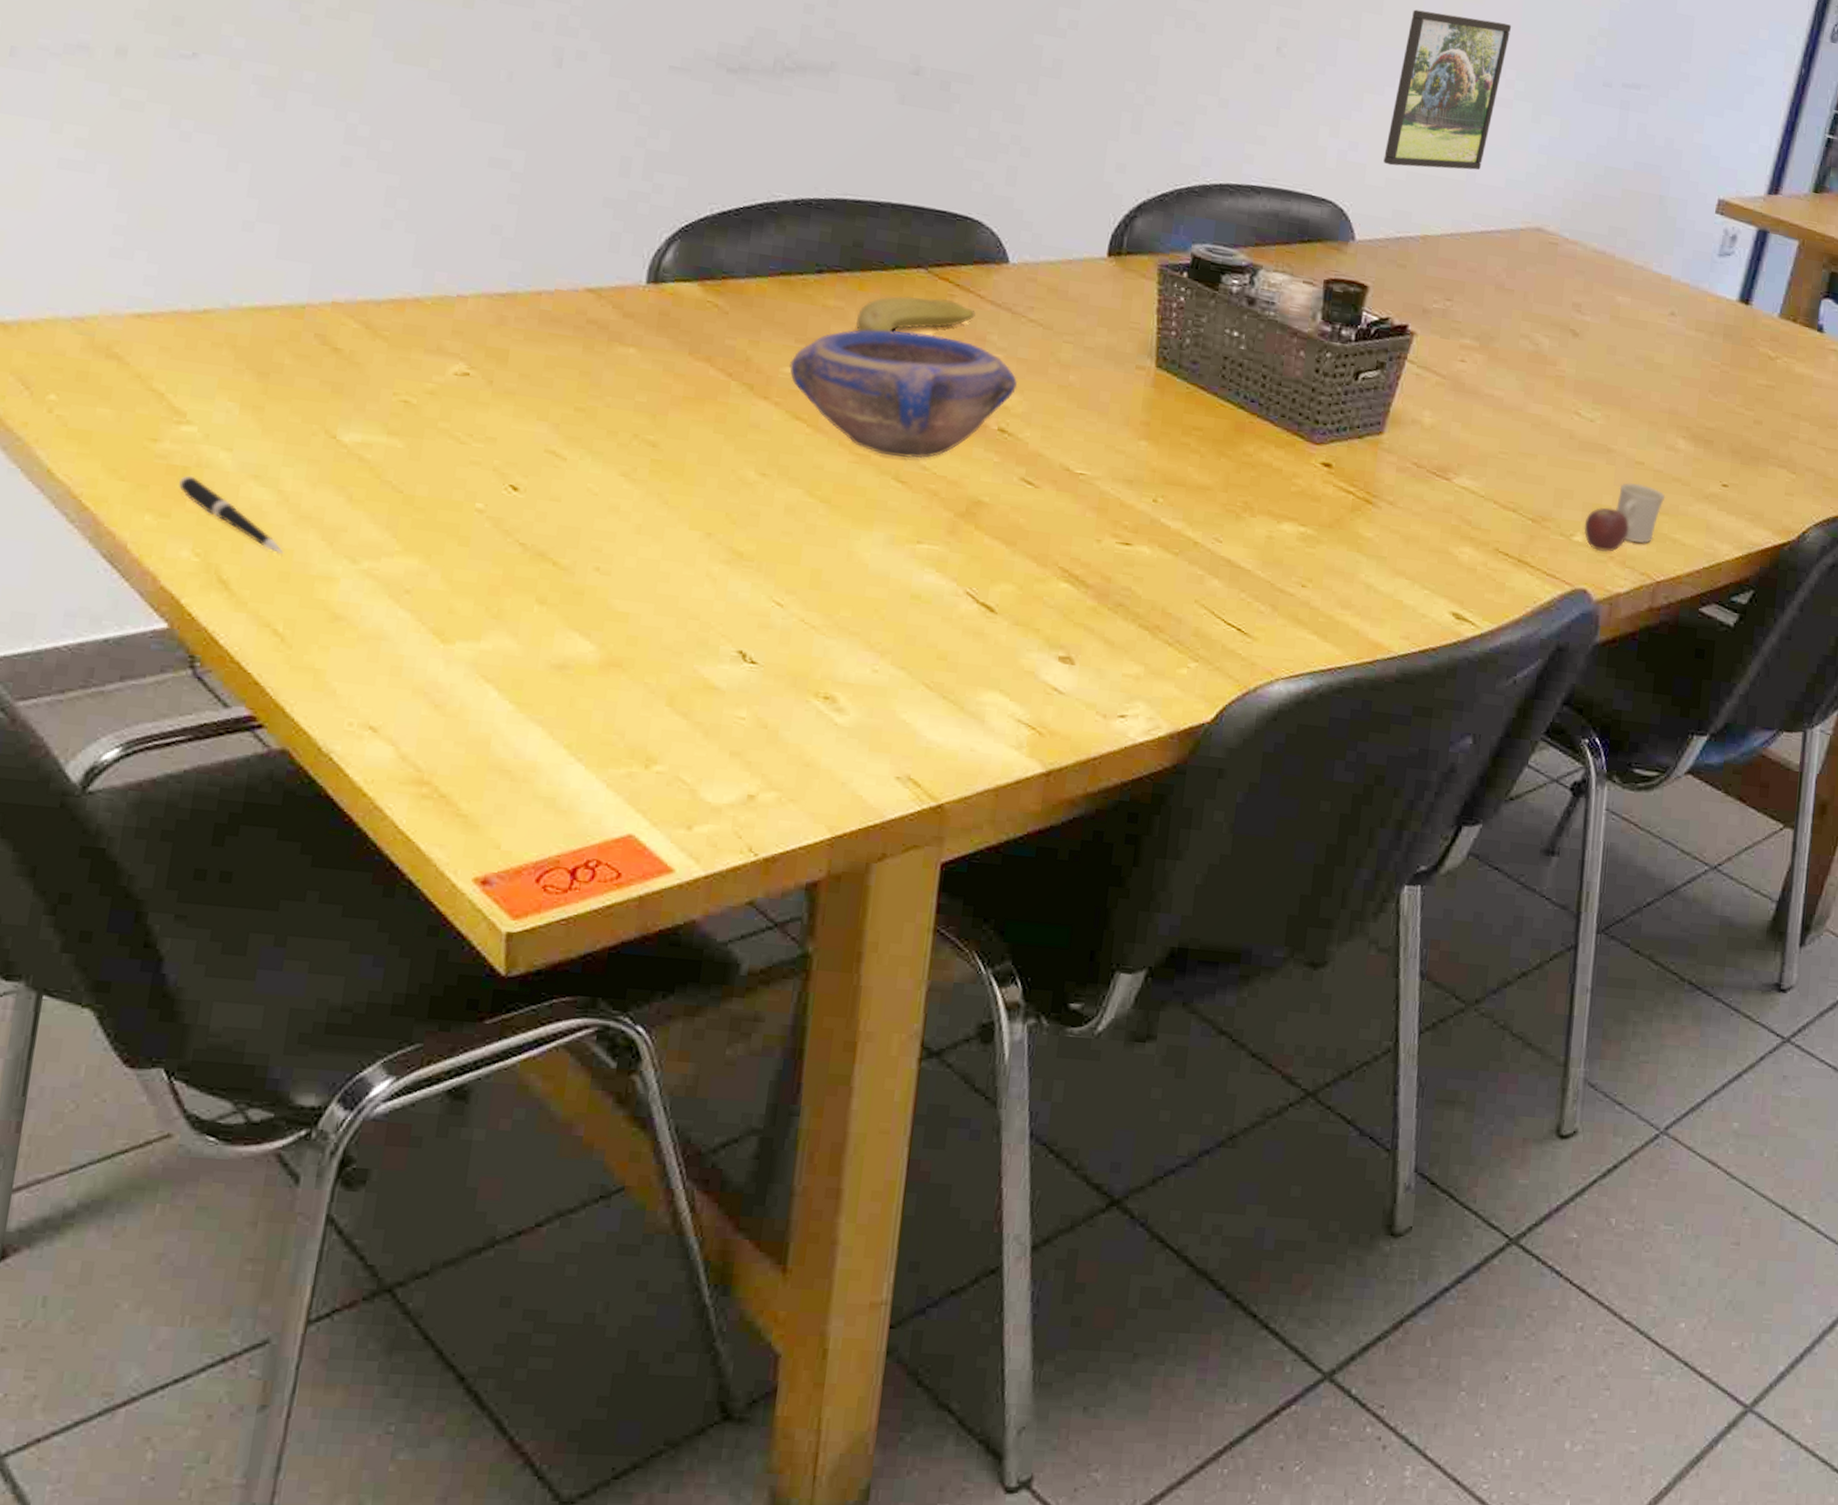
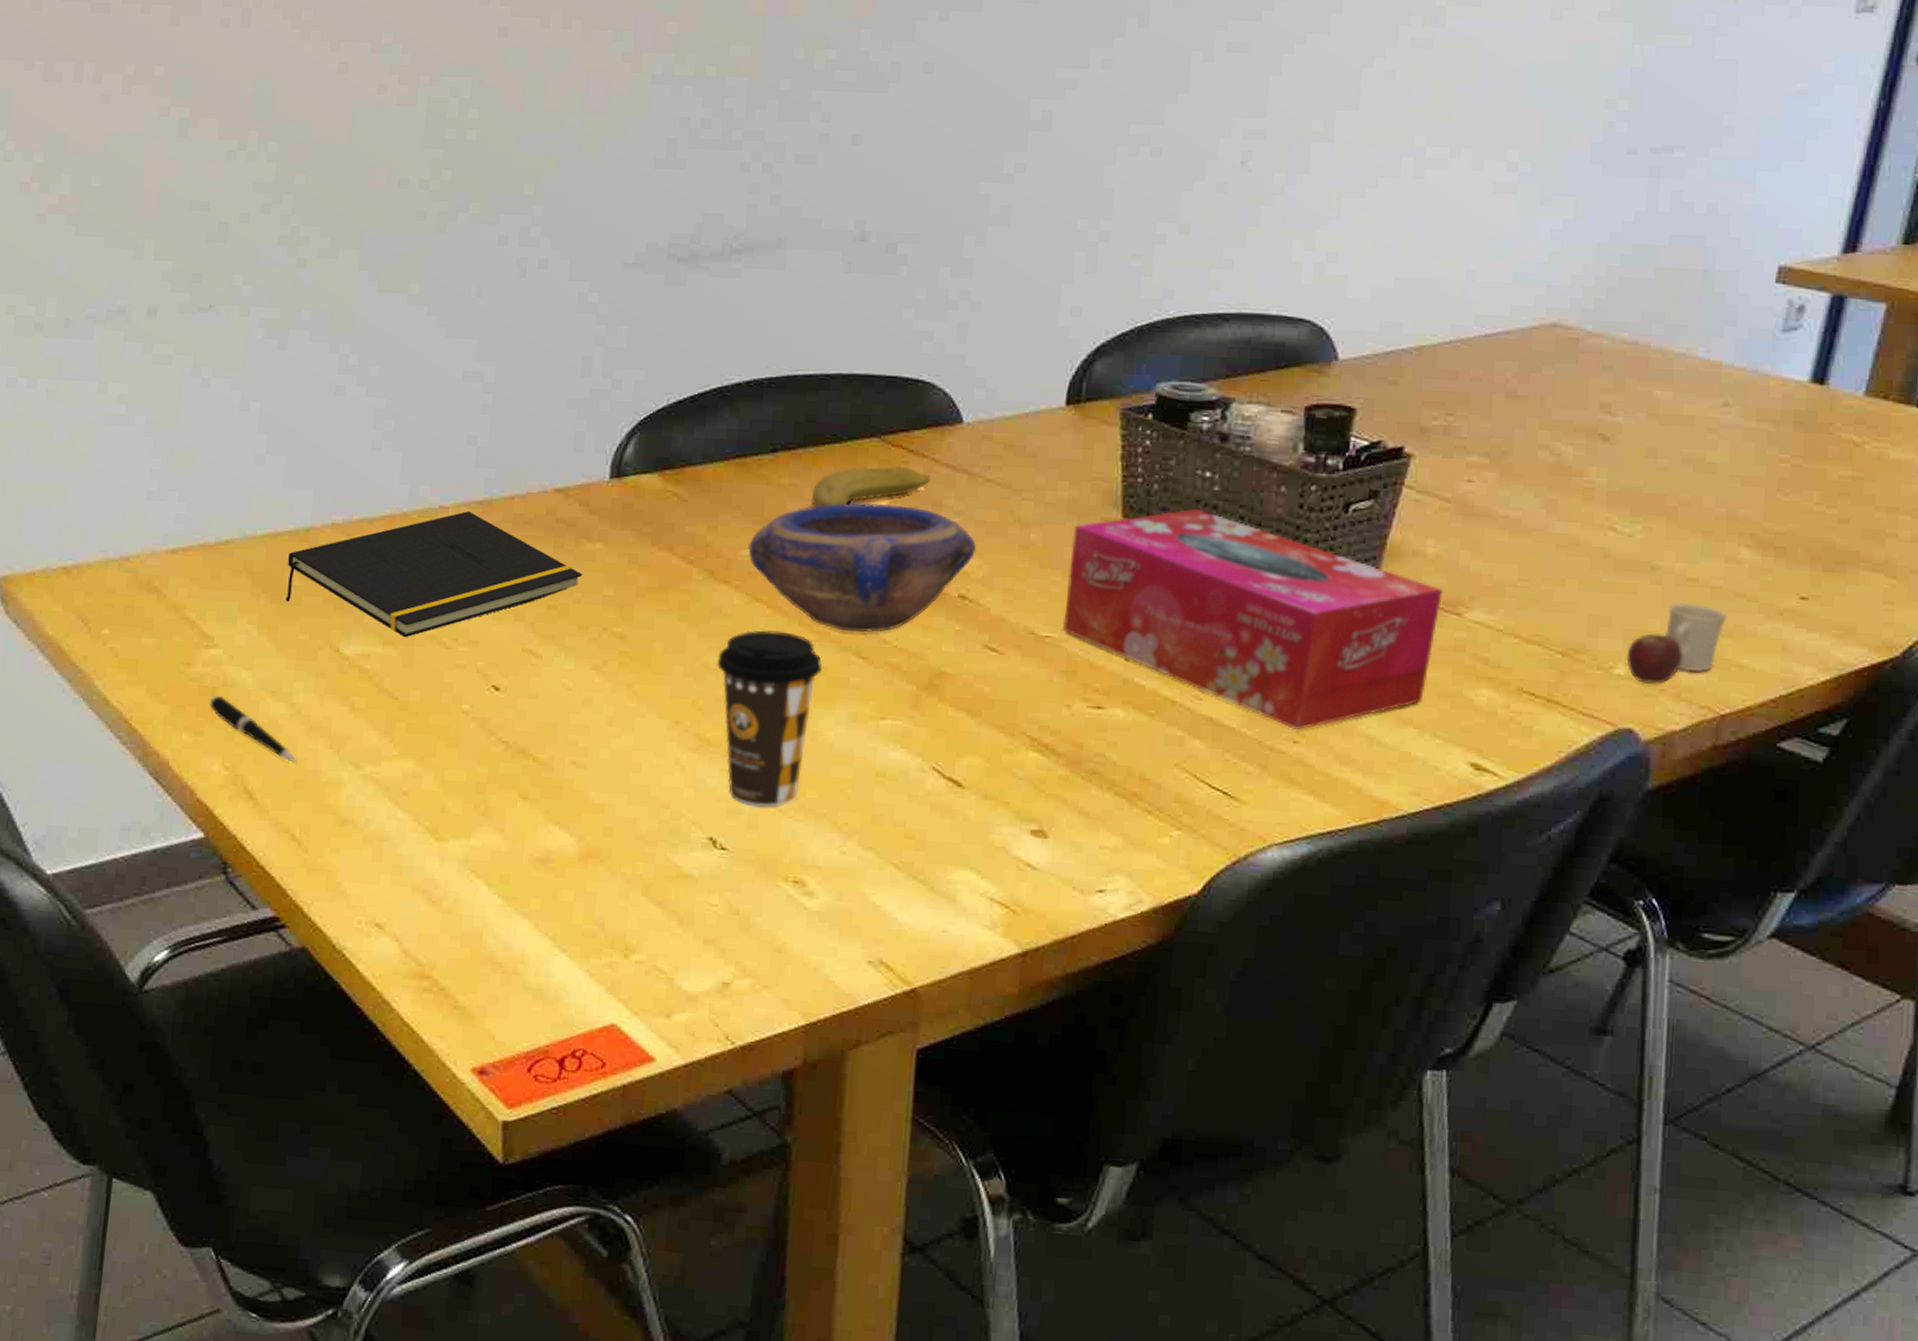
notepad: none [274,302,614,429] -> present [285,511,583,638]
coffee cup: none [753,447,861,624] -> present [717,630,822,808]
tissue box: none [1097,364,1436,576] -> present [1063,508,1442,731]
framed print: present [1383,9,1512,171] -> none [1367,99,1512,274]

